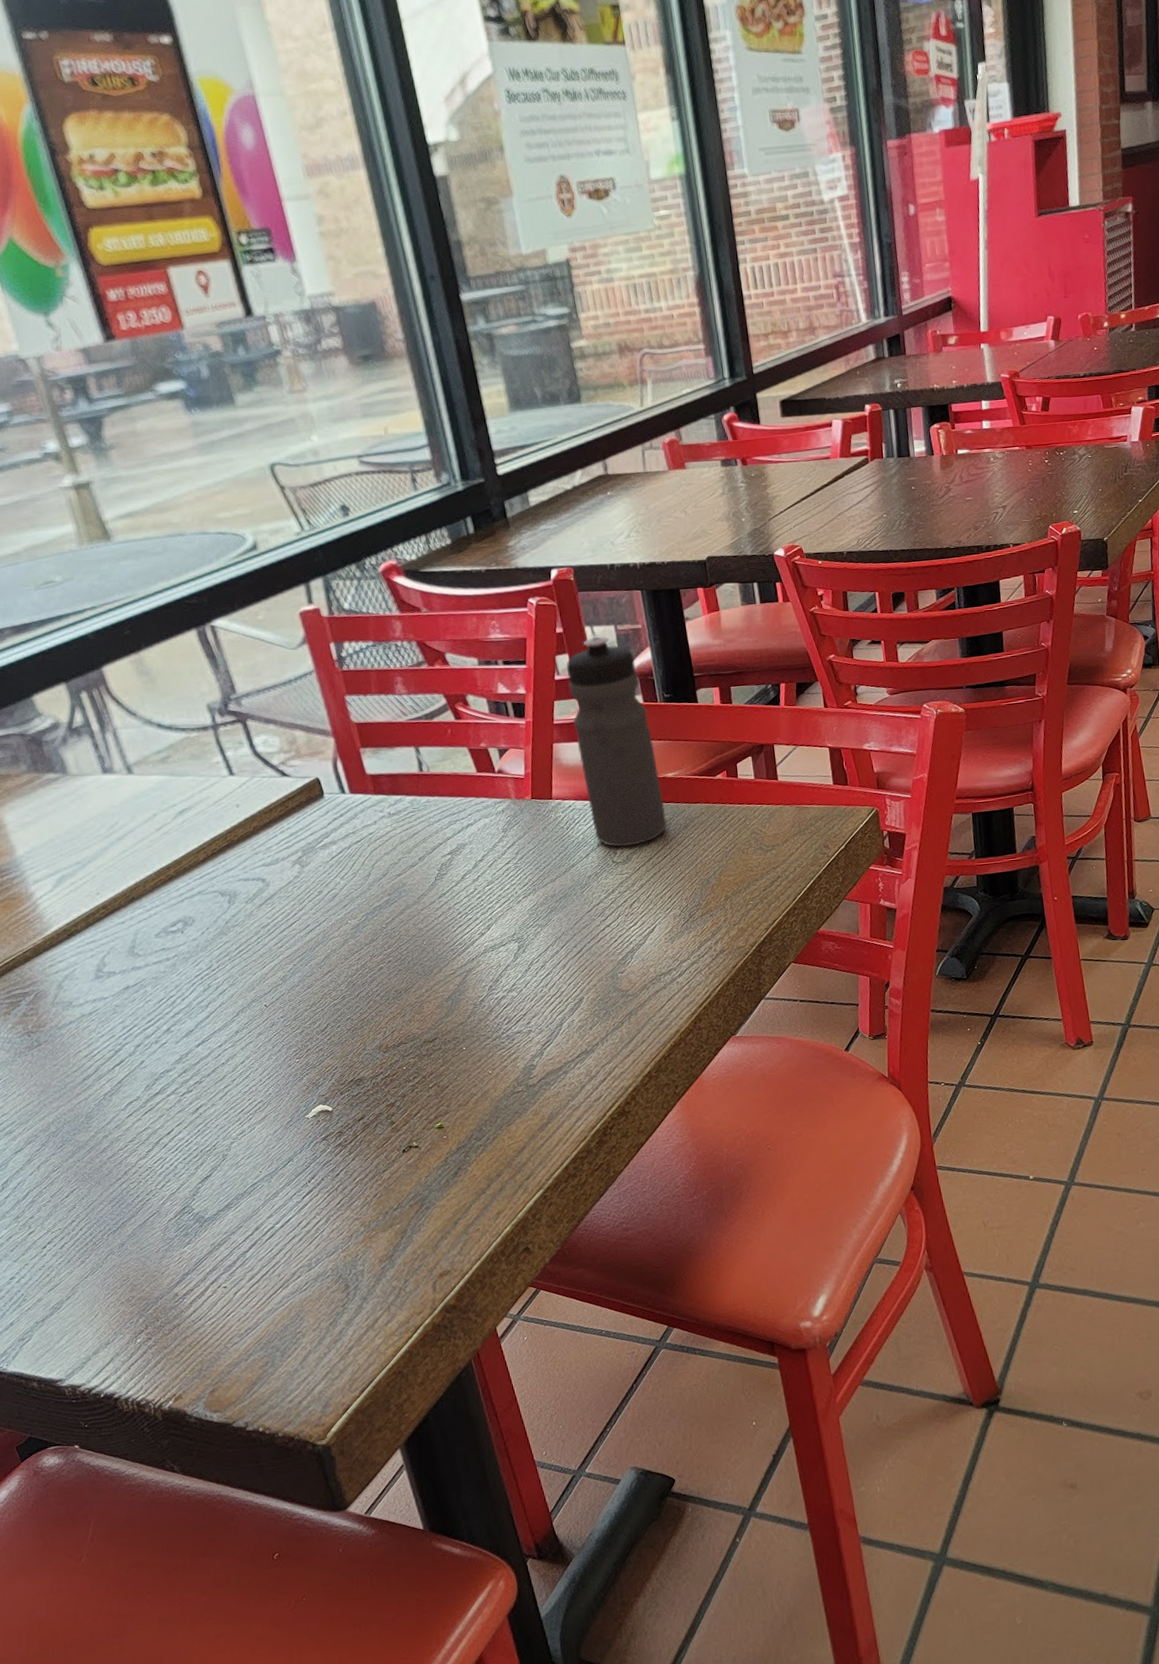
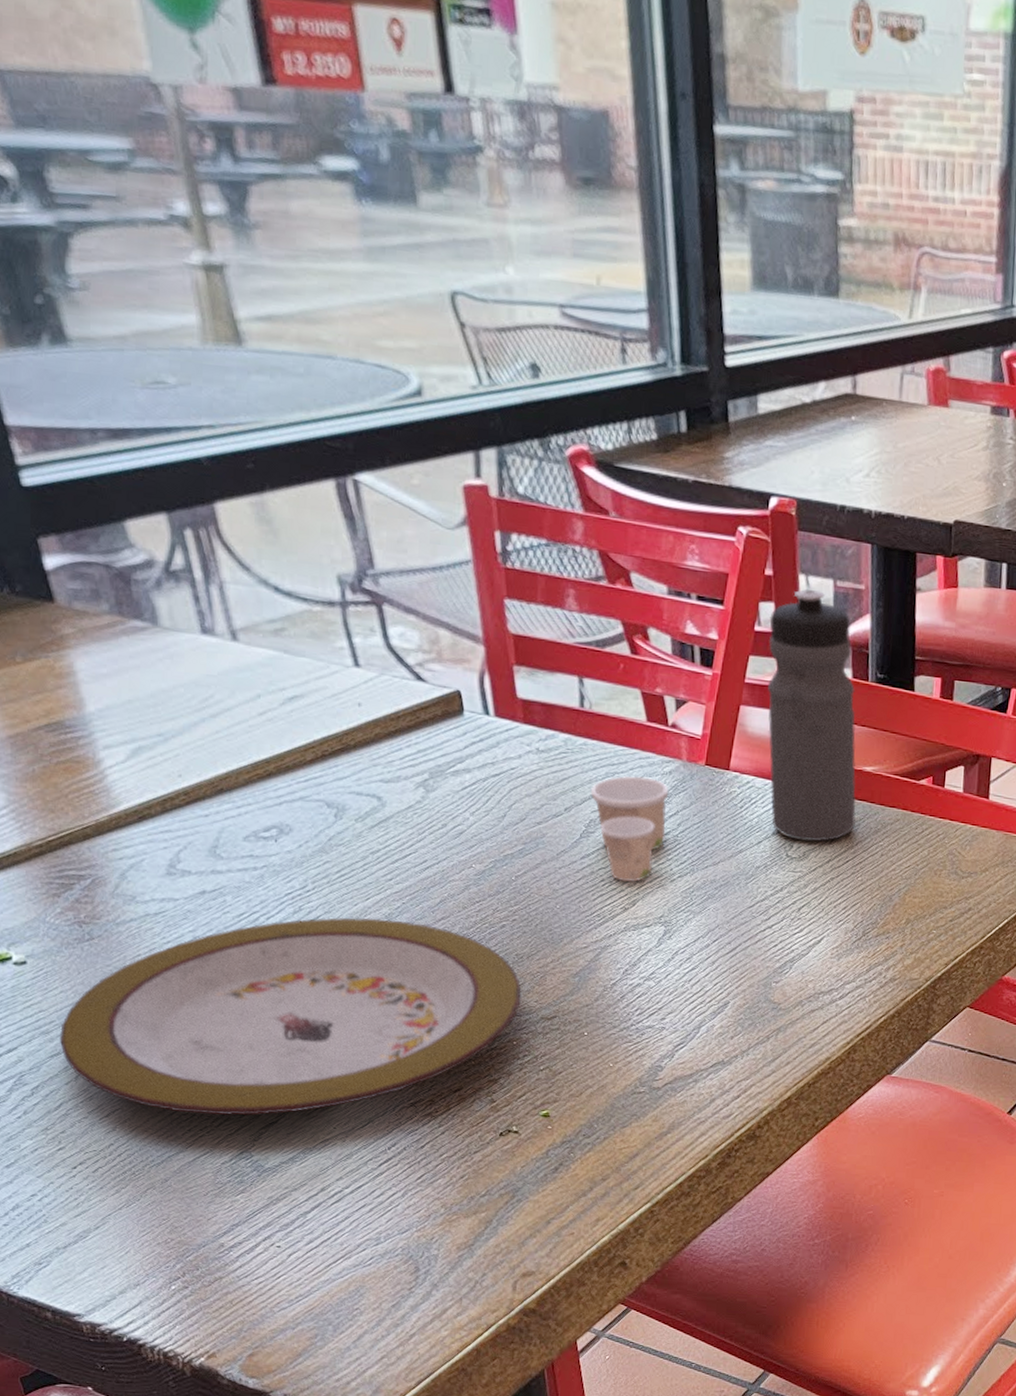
plate: none [20,979,405,1183] -> present [59,917,522,1116]
paper cup: none [438,818,507,911] -> present [590,775,669,883]

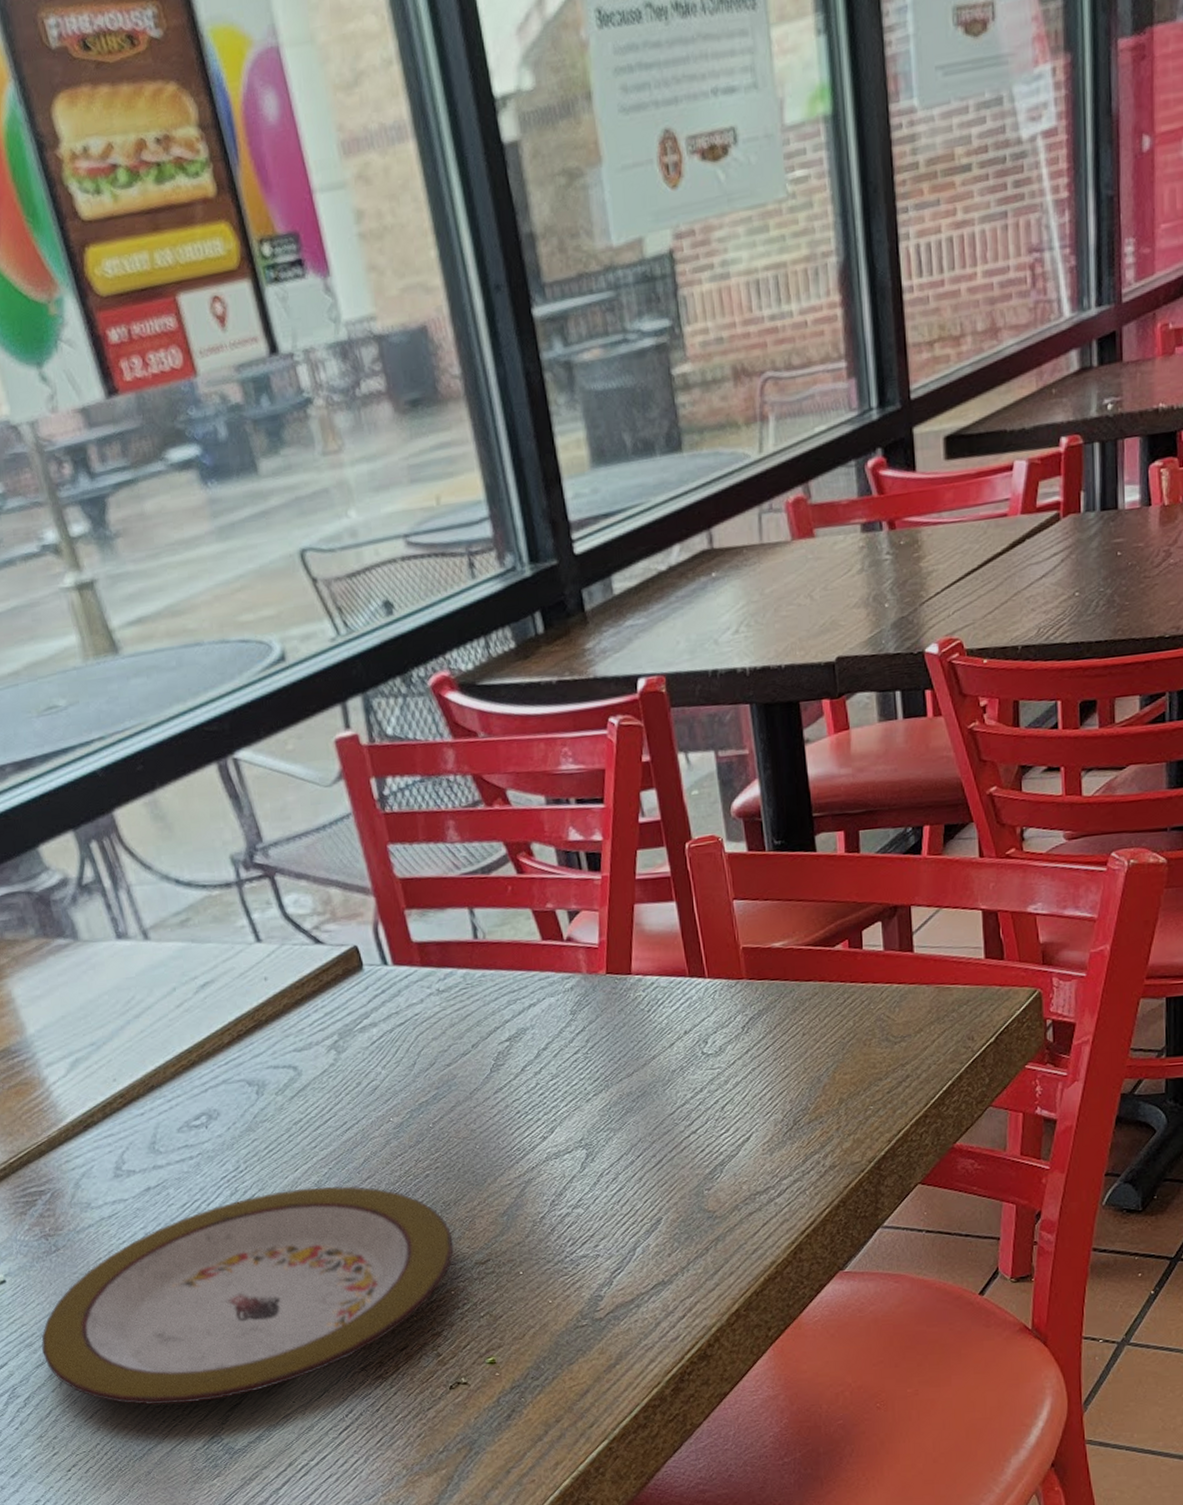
paper cup: present [590,775,669,883] -> none [495,997,575,1110]
water bottle: present [768,588,857,842] -> none [653,765,771,1035]

